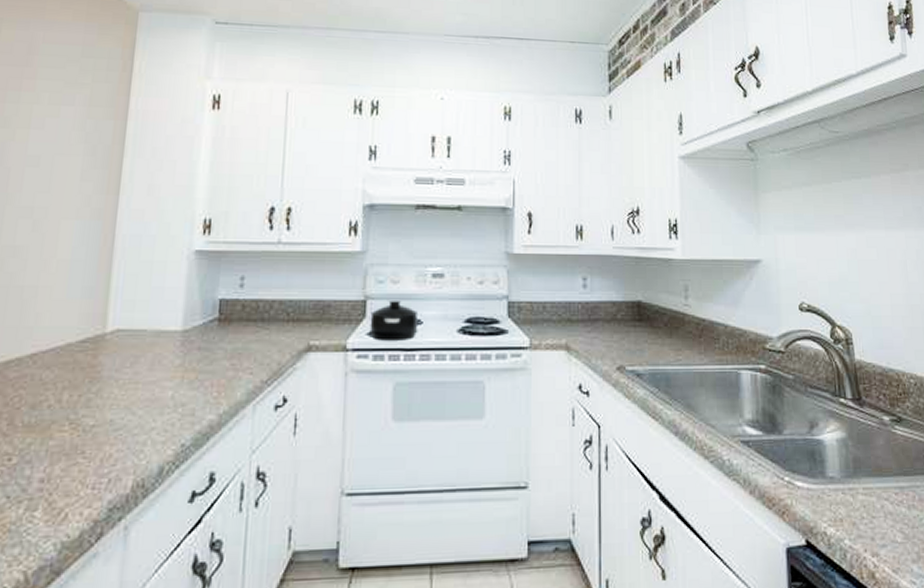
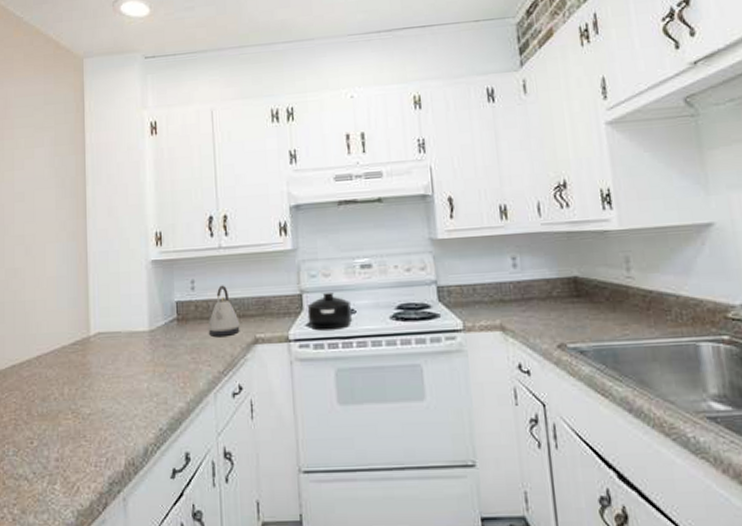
kettle: none [254,284,293,343] -> present [208,285,240,338]

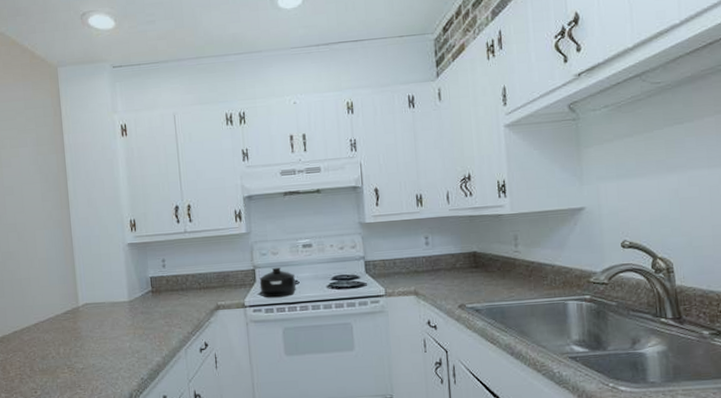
kettle: present [208,285,240,338] -> none [177,263,204,306]

